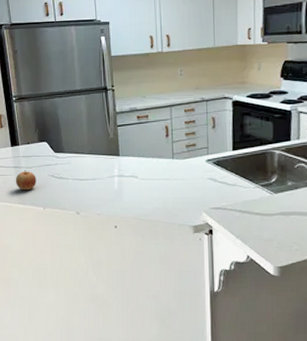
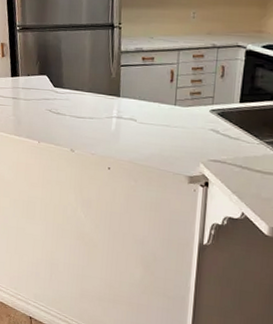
apple: present [15,170,36,191] -> none [12,102,34,123]

